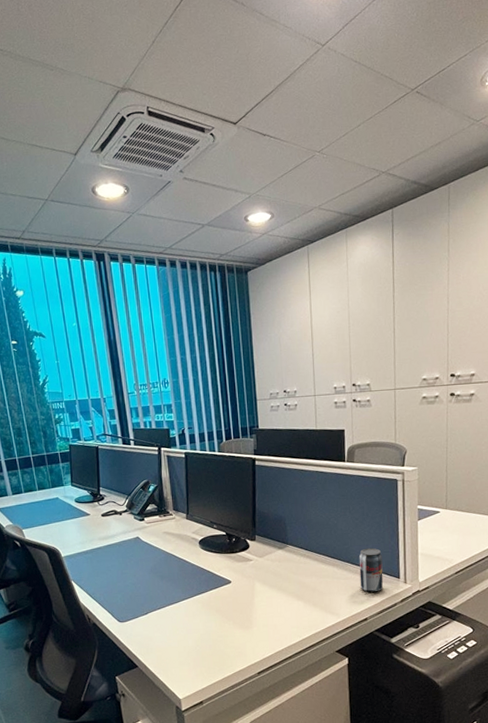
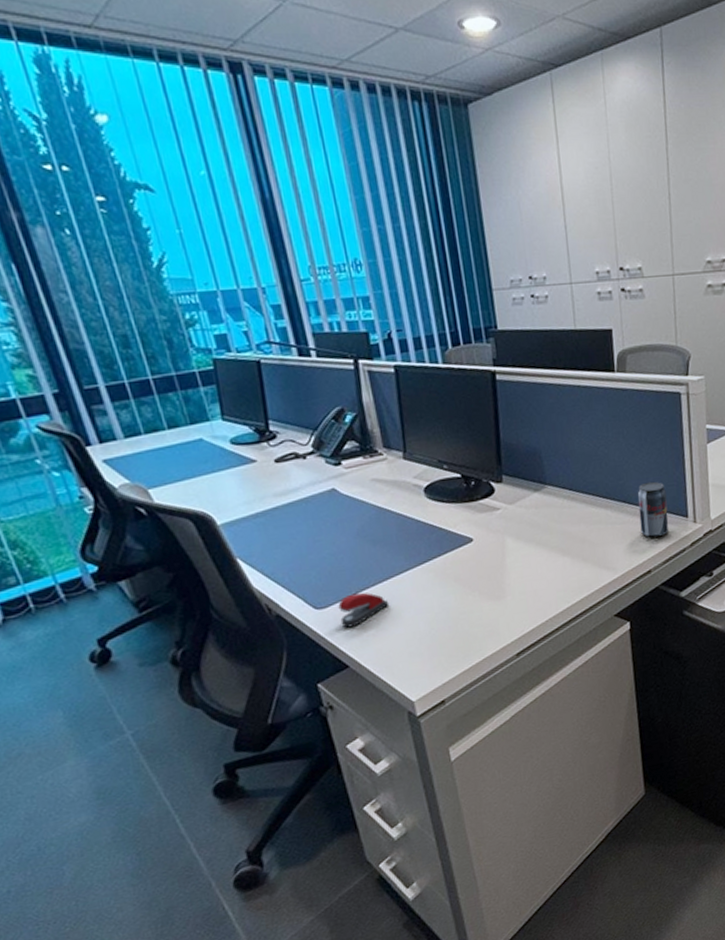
stapler: none [134,613,169,638] -> present [338,592,390,628]

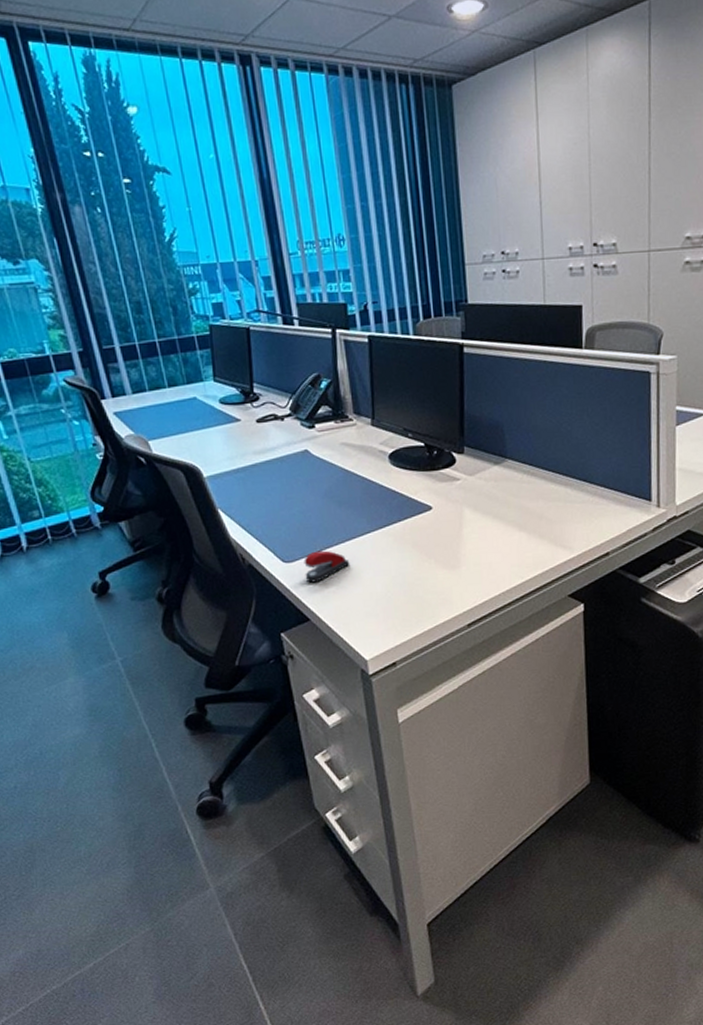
beverage can: present [638,481,669,538] -> none [599,461,630,520]

